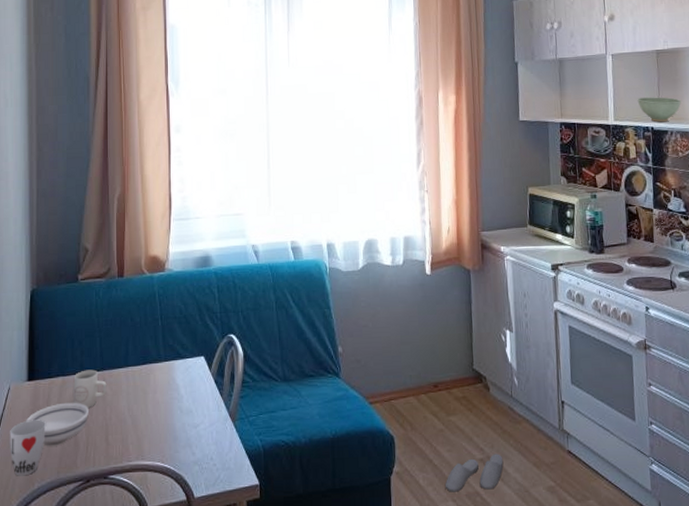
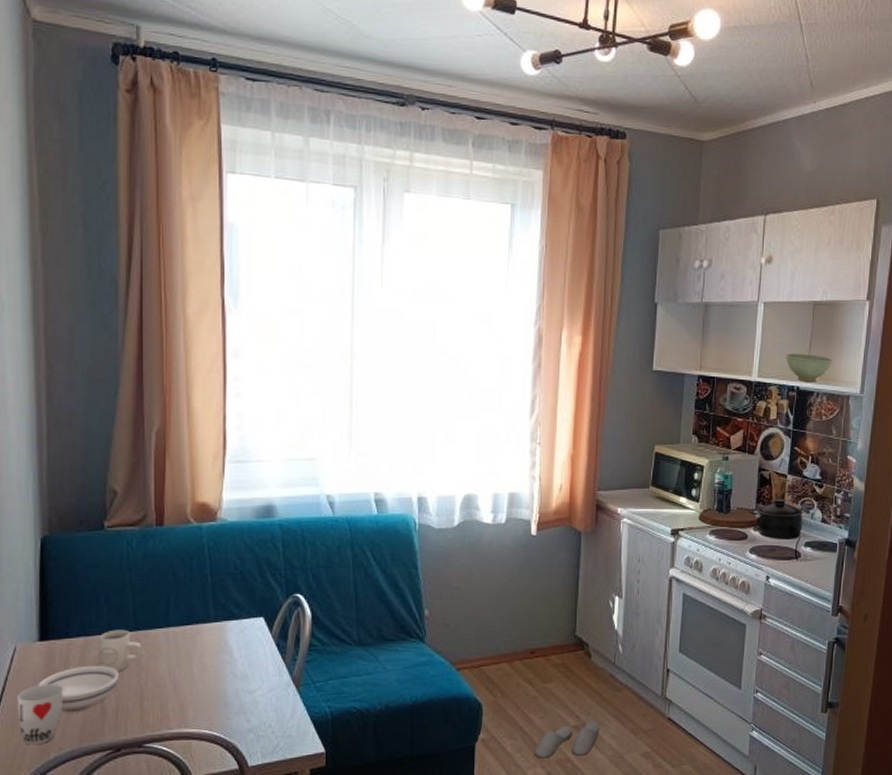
cutting board: none [575,241,632,262] -> present [698,507,758,528]
saucepan: none [621,231,680,271] -> present [749,498,811,539]

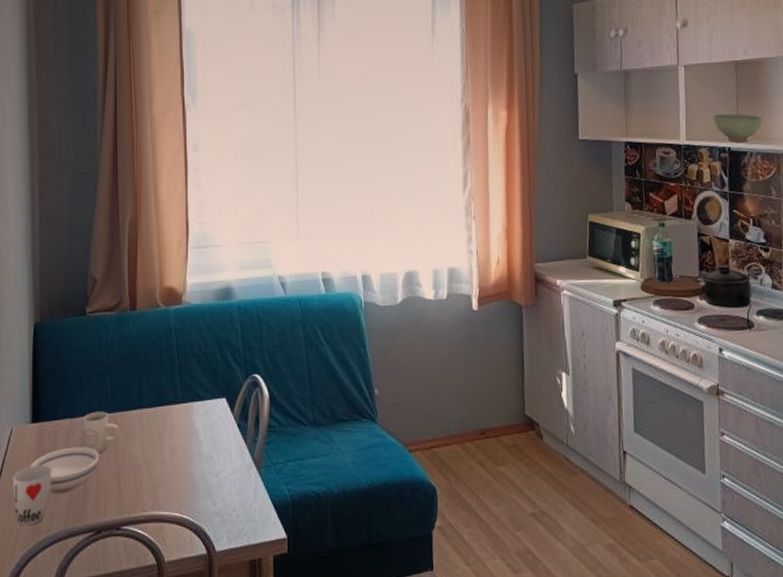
slippers: present [534,721,599,759] -> none [492,508,558,549]

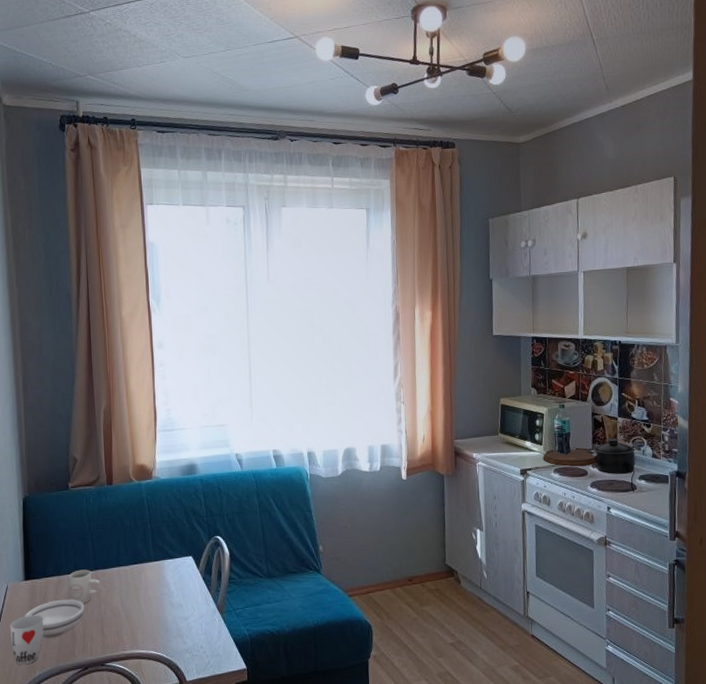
bowl: present [712,113,763,142] -> none [606,312,649,336]

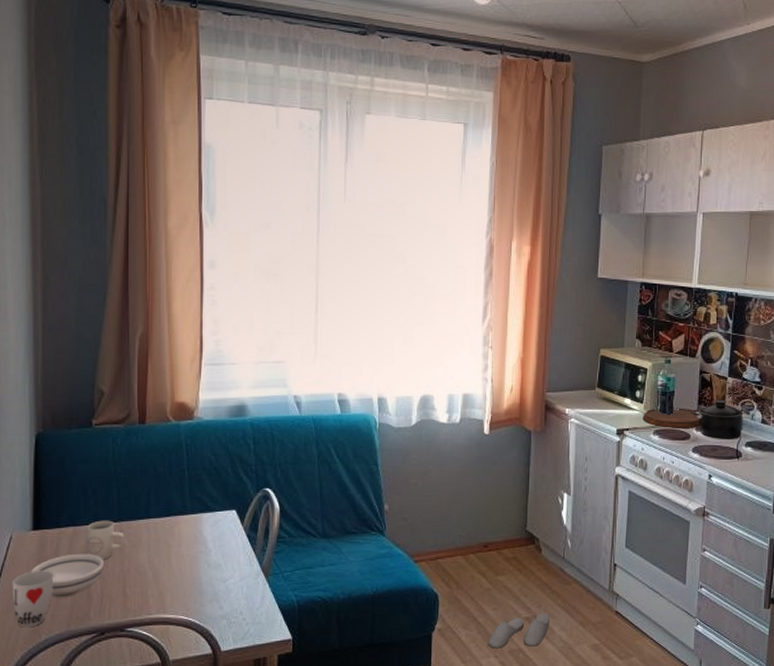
slippers: none [418,638,472,672] -> present [488,613,550,649]

